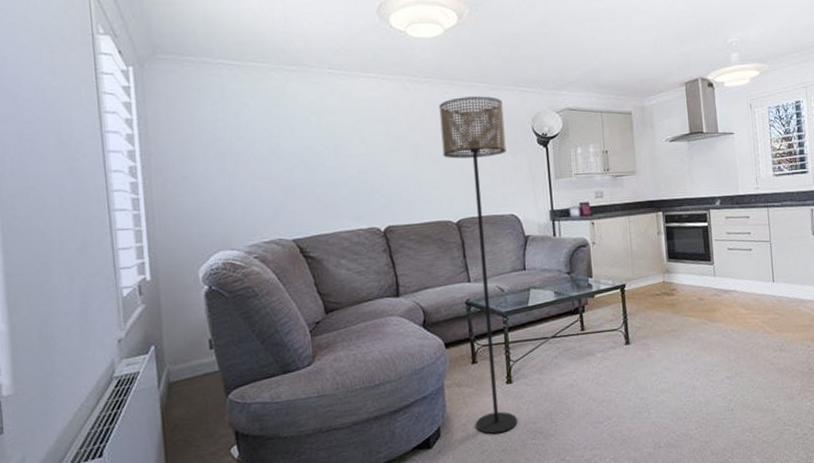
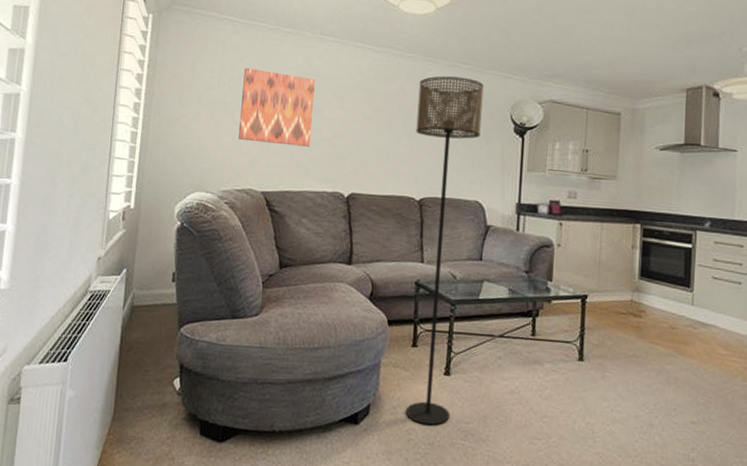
wall art: none [251,112,337,190] -> present [238,67,316,147]

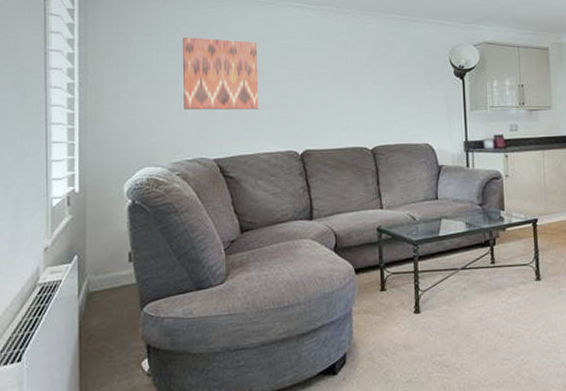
floor lamp: present [406,76,484,426] -> none [360,28,425,365]

